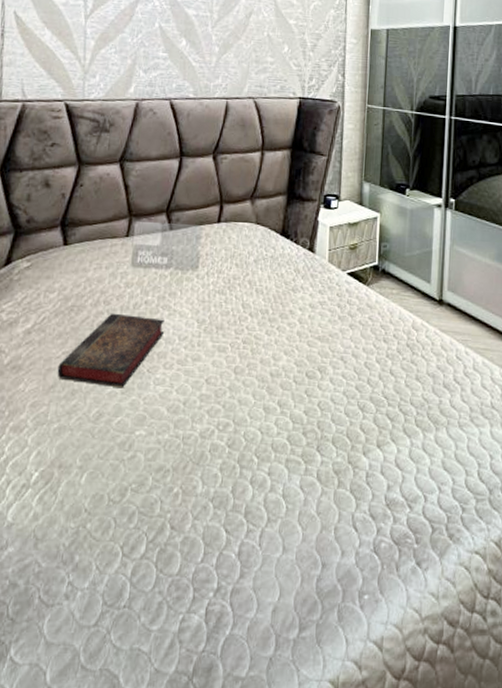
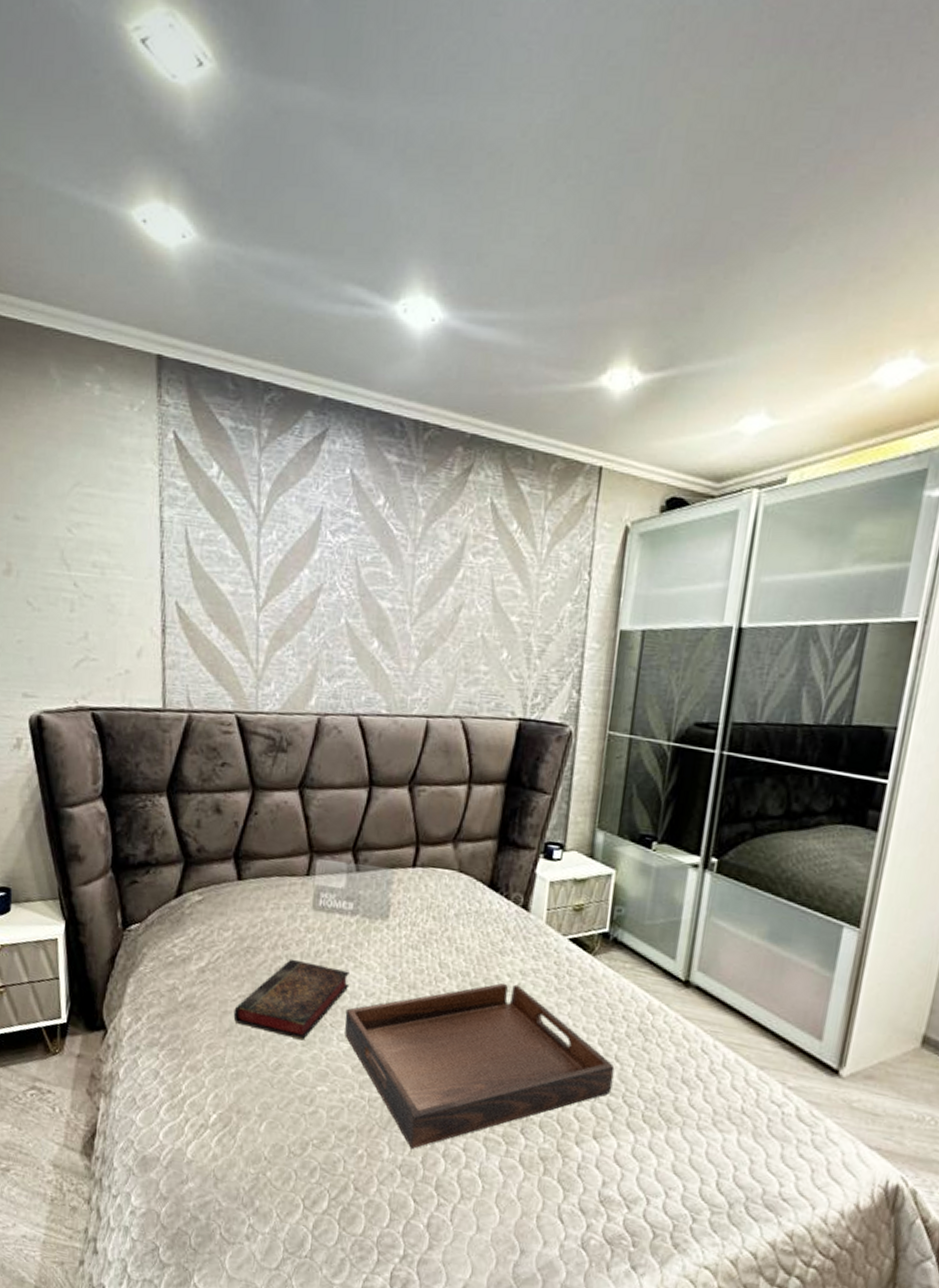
serving tray: none [160,316,391,479] -> present [344,982,615,1149]

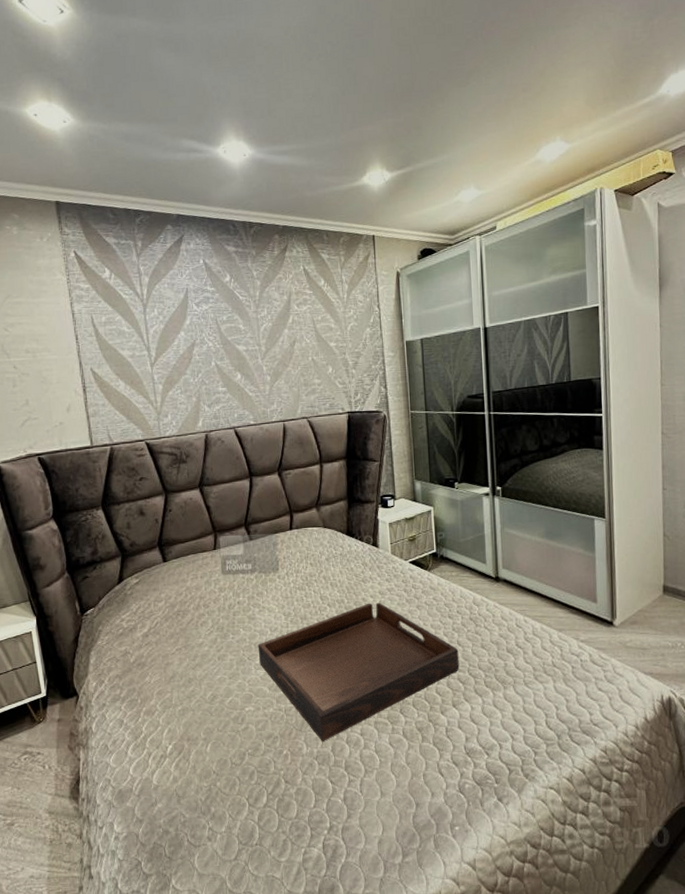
book: present [233,958,350,1041] -> none [174,614,258,675]

